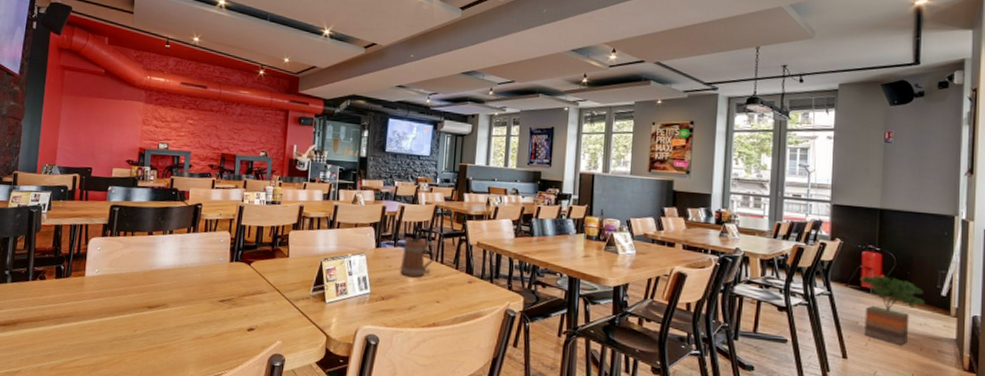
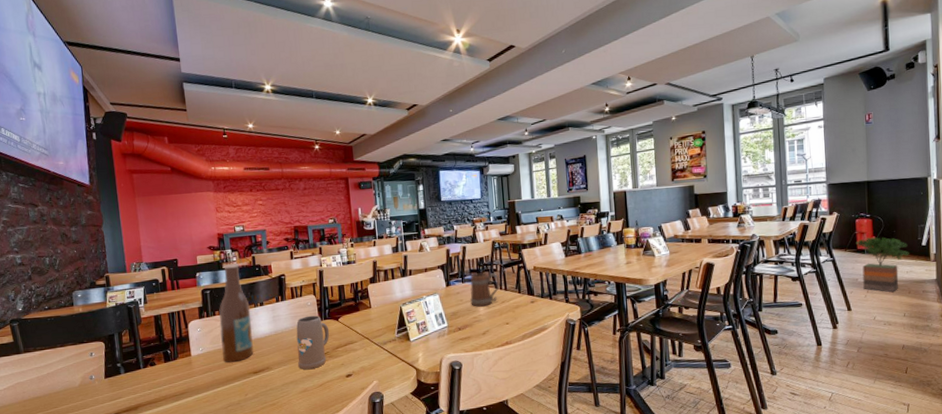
beer bottle: none [117,182,158,291] -> present [219,263,254,362]
beer mug: none [197,254,239,315] -> present [296,315,330,369]

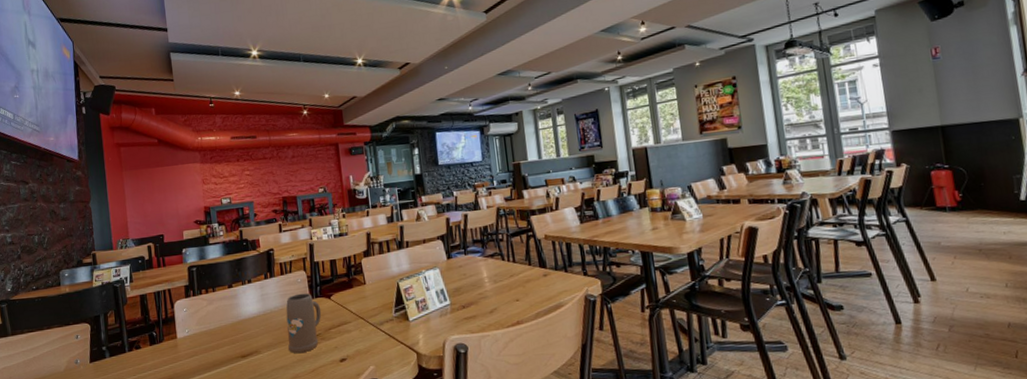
beer bottle: present [219,263,254,362] -> none [205,238,242,345]
beer mug: present [470,272,501,308] -> none [473,242,508,282]
potted tree: present [856,237,909,293] -> none [934,191,1005,258]

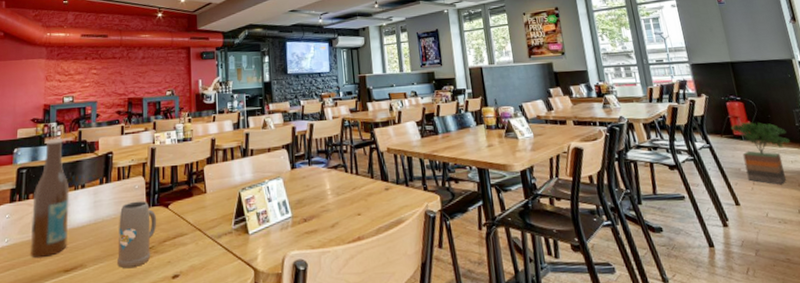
beer bottle: none [205,238,242,345] -> present [30,139,70,257]
potted tree: none [934,191,1005,258] -> present [731,122,790,185]

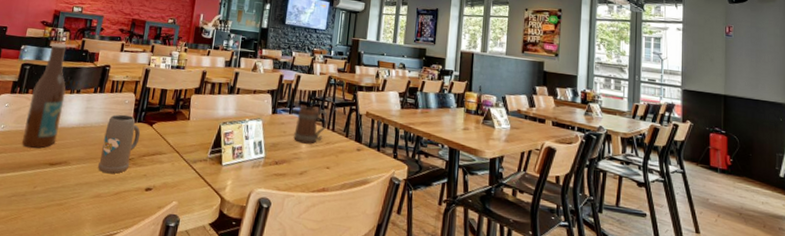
beer mug: none [317,153,351,195] -> present [294,106,329,145]
potted tree: present [731,122,790,185] -> none [709,155,765,223]

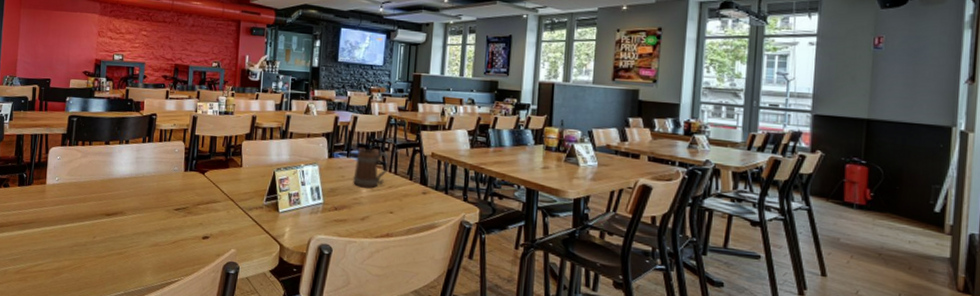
beer bottle: present [21,43,67,148] -> none [77,93,115,199]
beer mug: present [98,114,141,174] -> none [154,163,193,223]

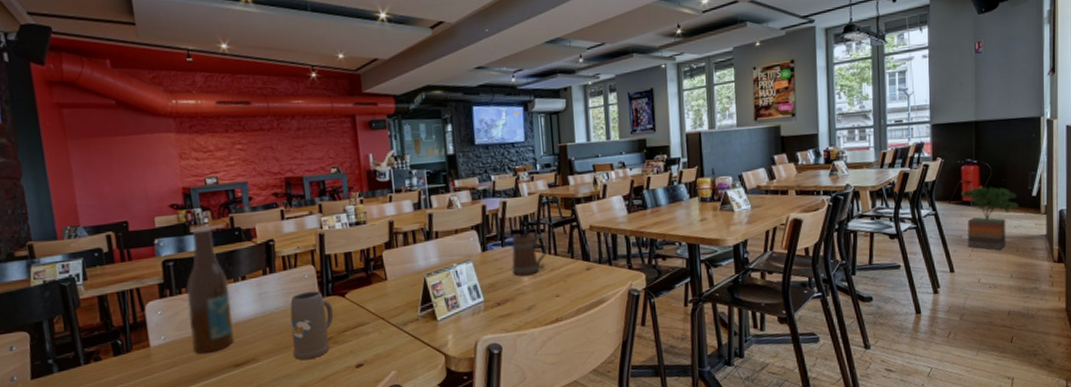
beer bottle: none [77,93,115,199] -> present [186,226,234,354]
beer mug: none [154,163,193,223] -> present [289,290,334,360]
potted tree: none [843,189,915,264] -> present [961,186,1018,251]

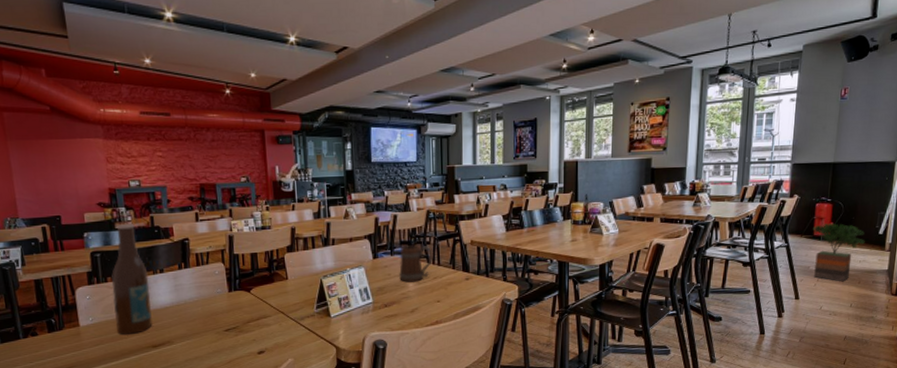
beer mug: present [289,290,334,360] -> none [201,285,240,344]

